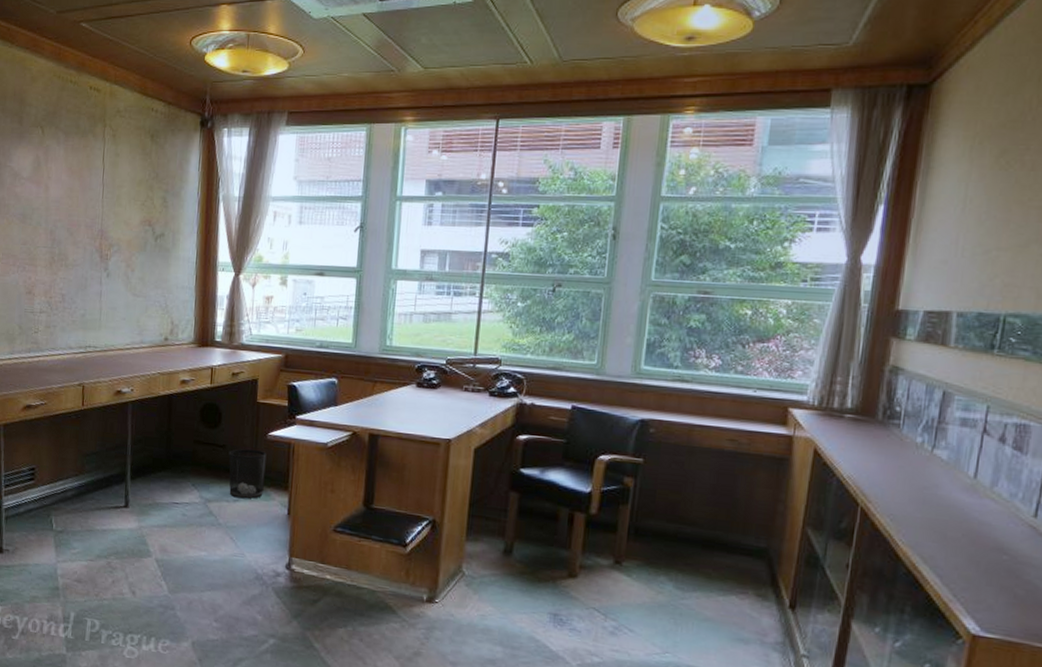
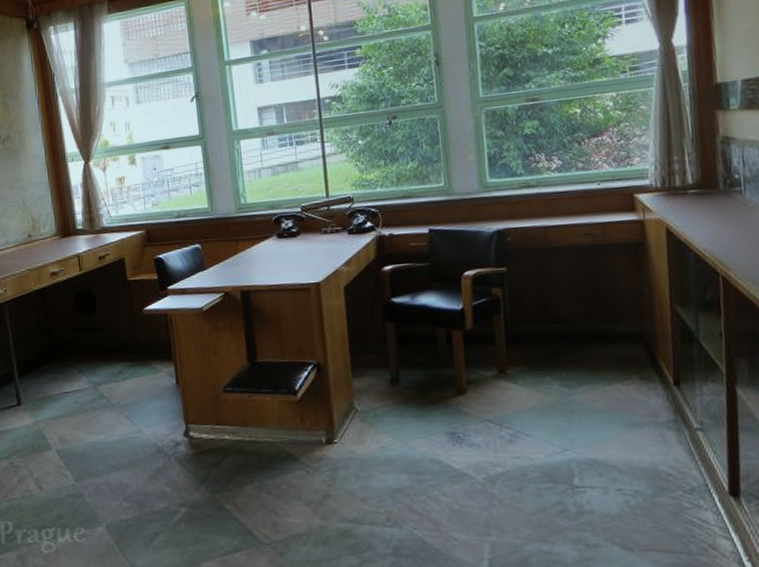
waste bin: present [228,449,267,499] -> none [109,326,149,377]

